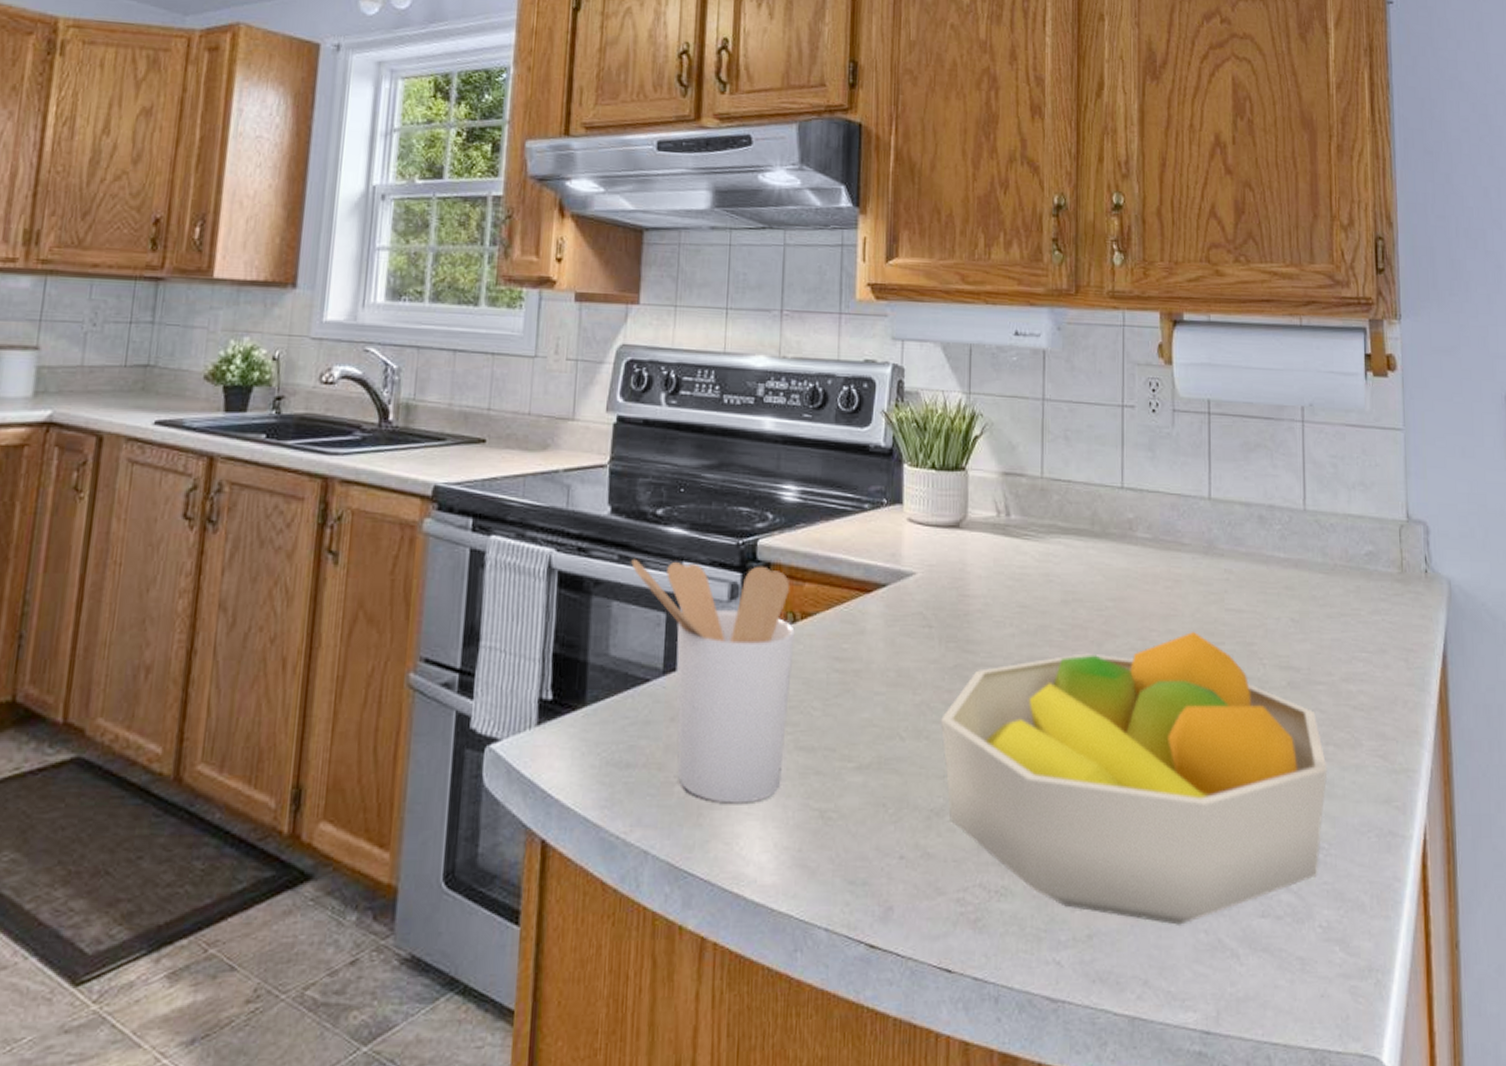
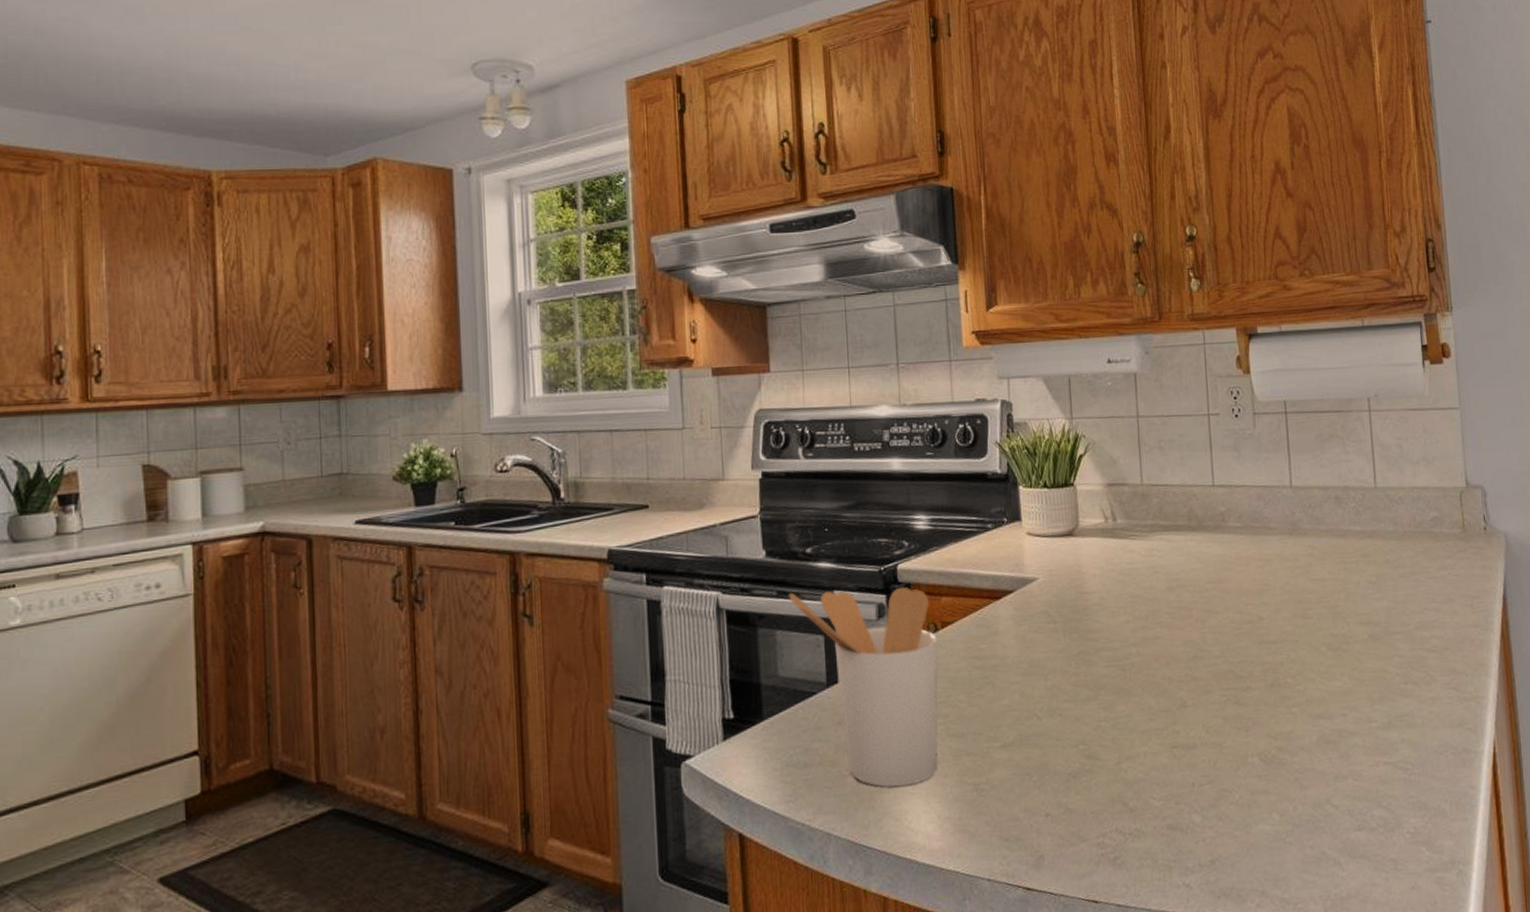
fruit bowl: present [941,632,1328,925] -> none [1071,602,1408,845]

